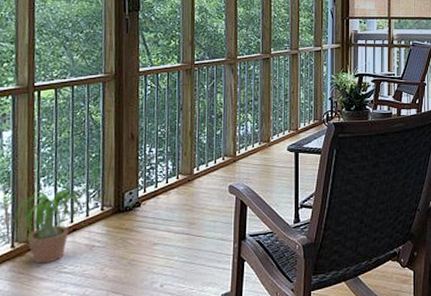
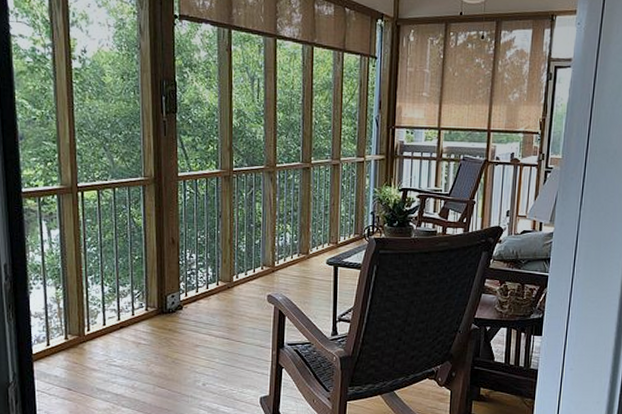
potted plant: present [12,189,87,264] -> none [65,289,132,356]

